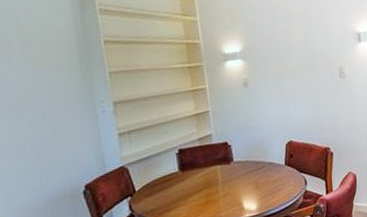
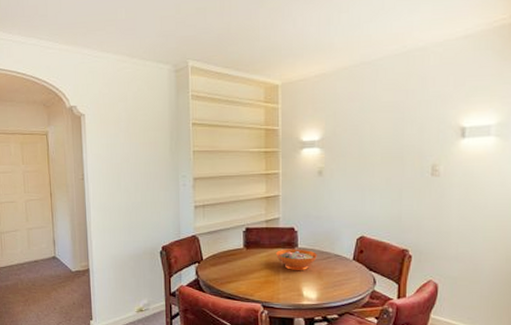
decorative bowl: none [213,162,253,186] -> present [276,249,317,270]

